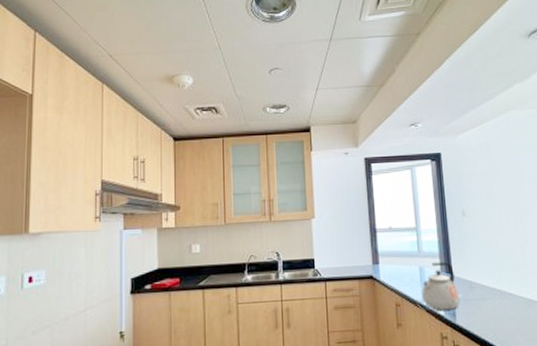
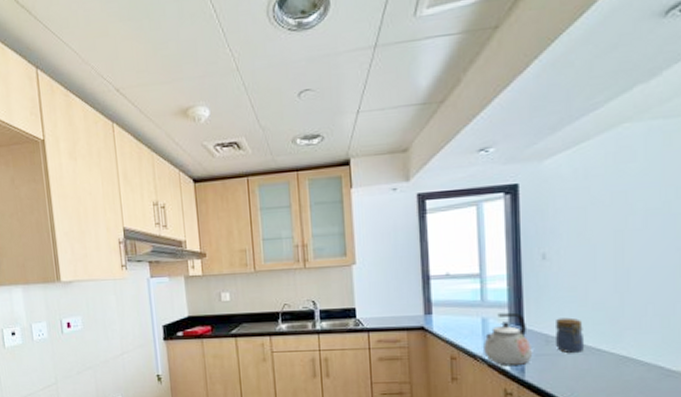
jar: none [476,265,500,298] -> present [554,317,585,354]

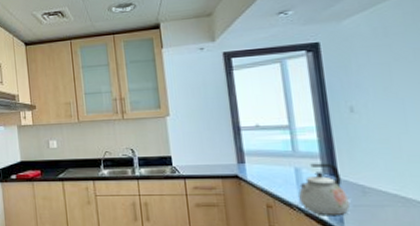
jar: present [554,317,585,354] -> none [371,169,405,206]

